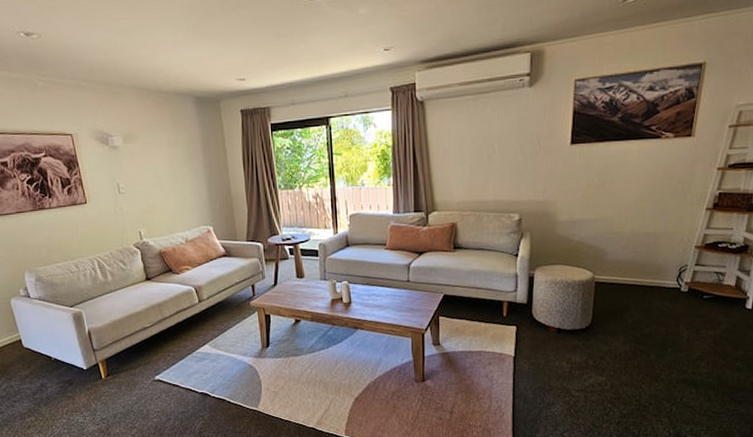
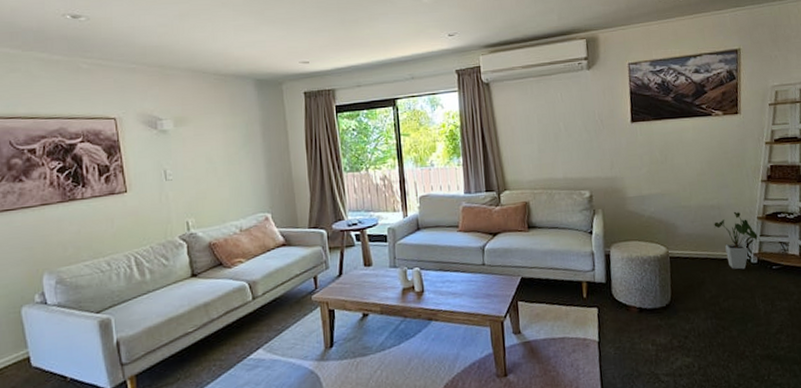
house plant: none [647,239,692,298] -> present [714,211,758,270]

